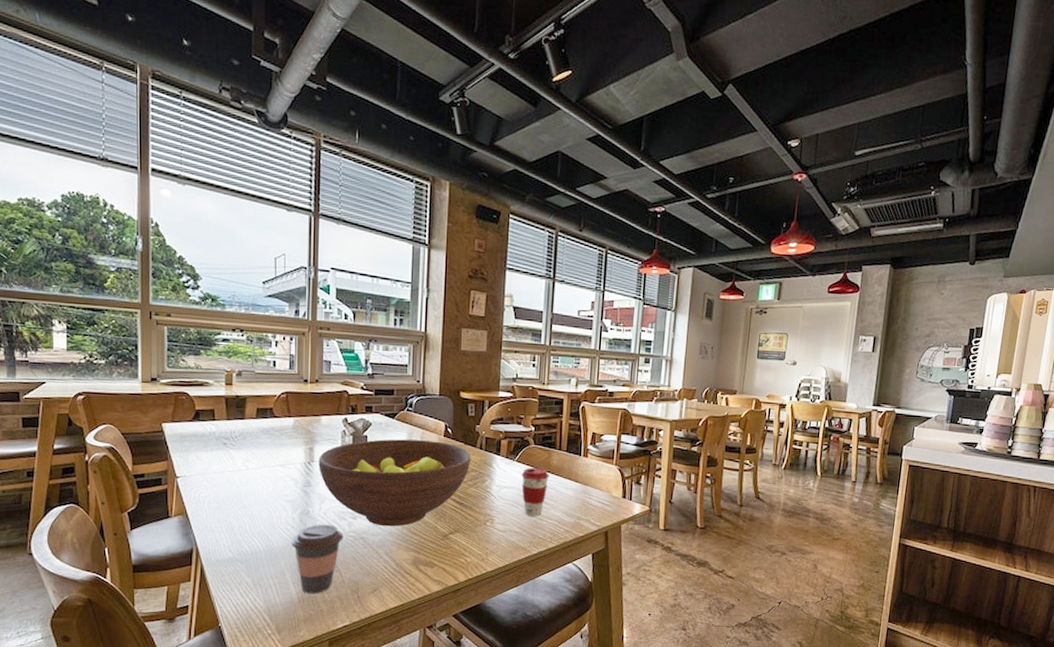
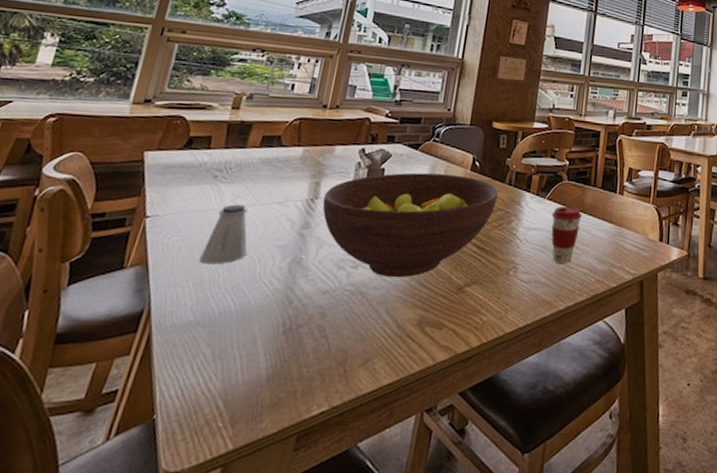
saltshaker: none [227,467,264,515] -> present [199,204,249,265]
coffee cup: present [291,525,343,594] -> none [271,276,339,369]

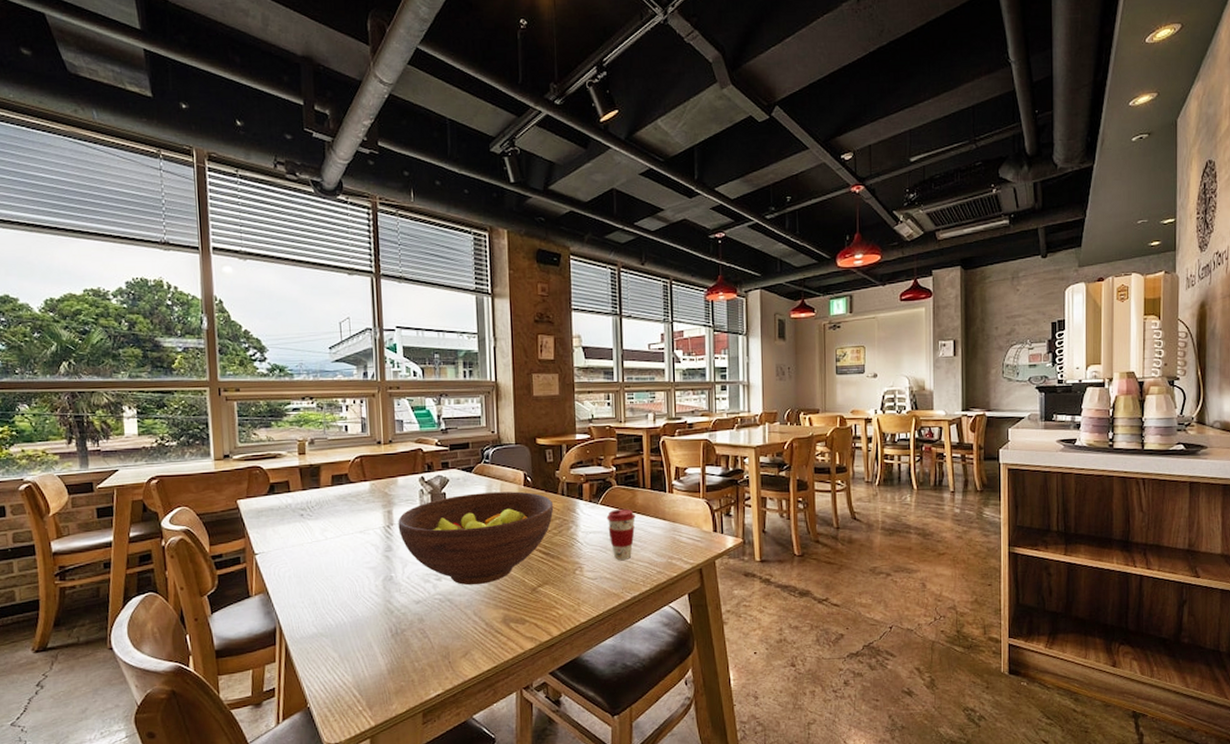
saltshaker: present [199,204,249,265] -> none [308,536,346,588]

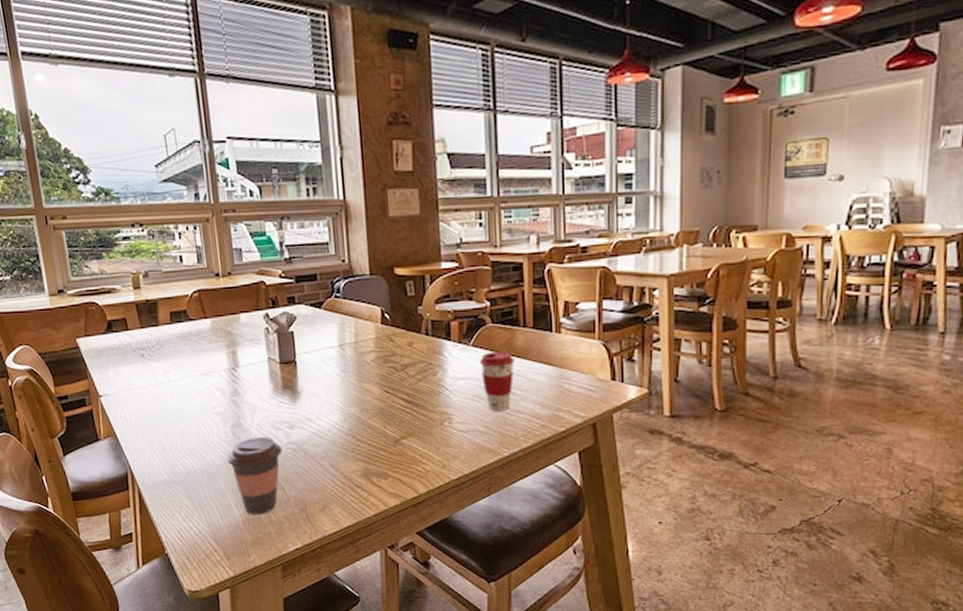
coffee cup: none [376,589,429,664] -> present [227,437,282,515]
fruit bowl: present [398,491,554,586] -> none [243,330,417,435]

